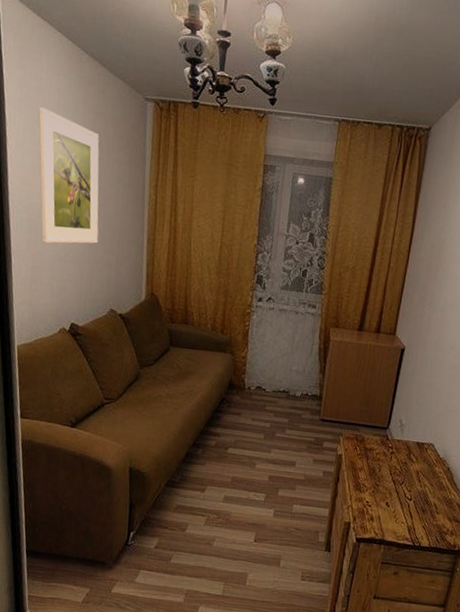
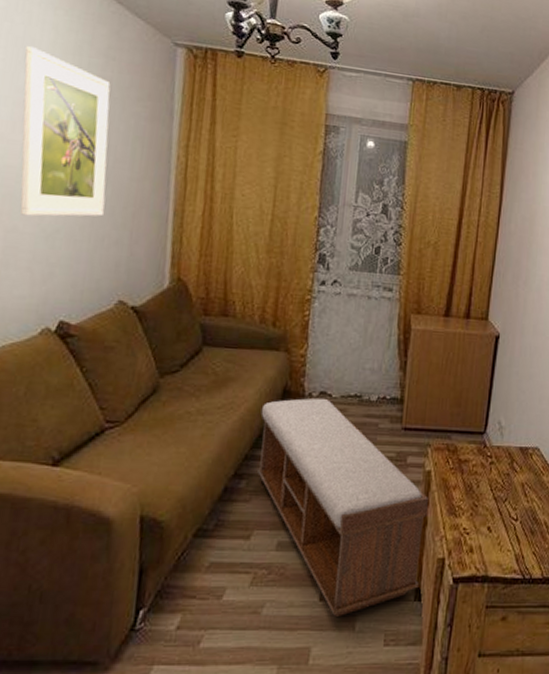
bench: none [210,391,339,555] -> present [257,398,428,618]

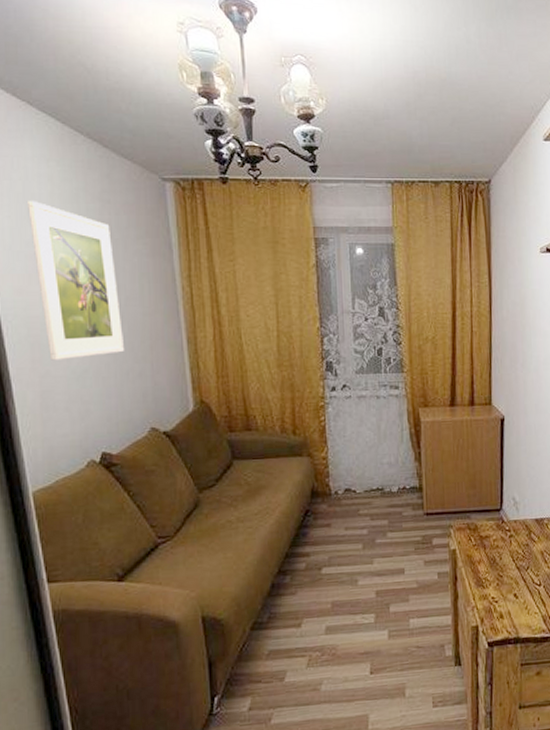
bench: present [257,398,428,618] -> none [294,494,458,687]

